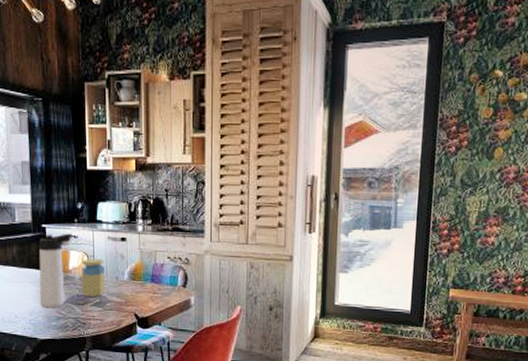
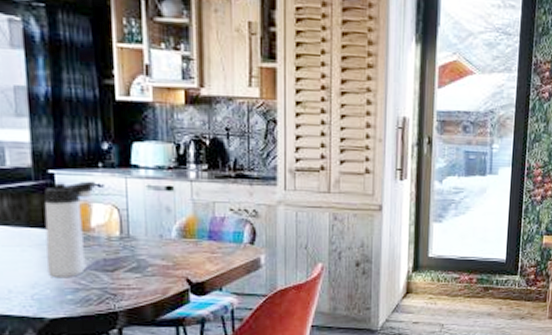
jar: present [81,258,105,298] -> none [109,212,145,262]

